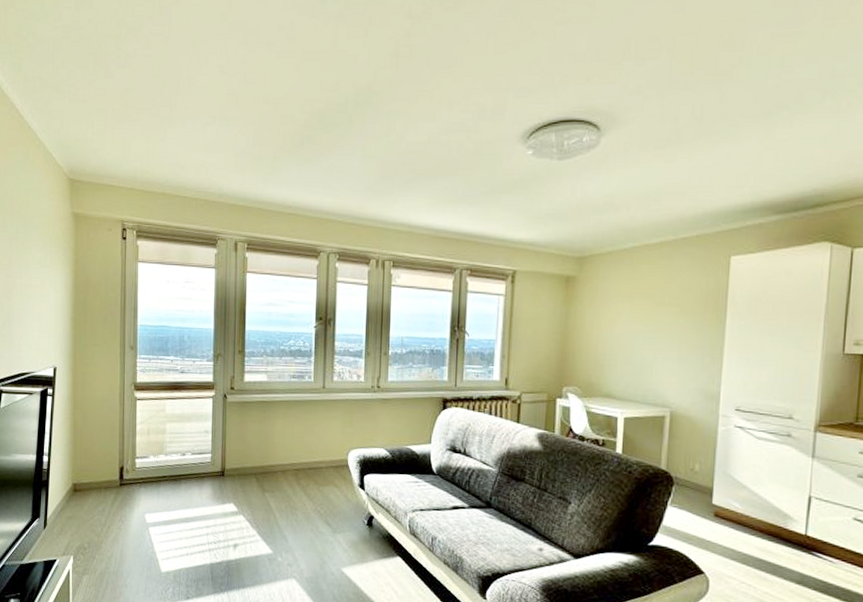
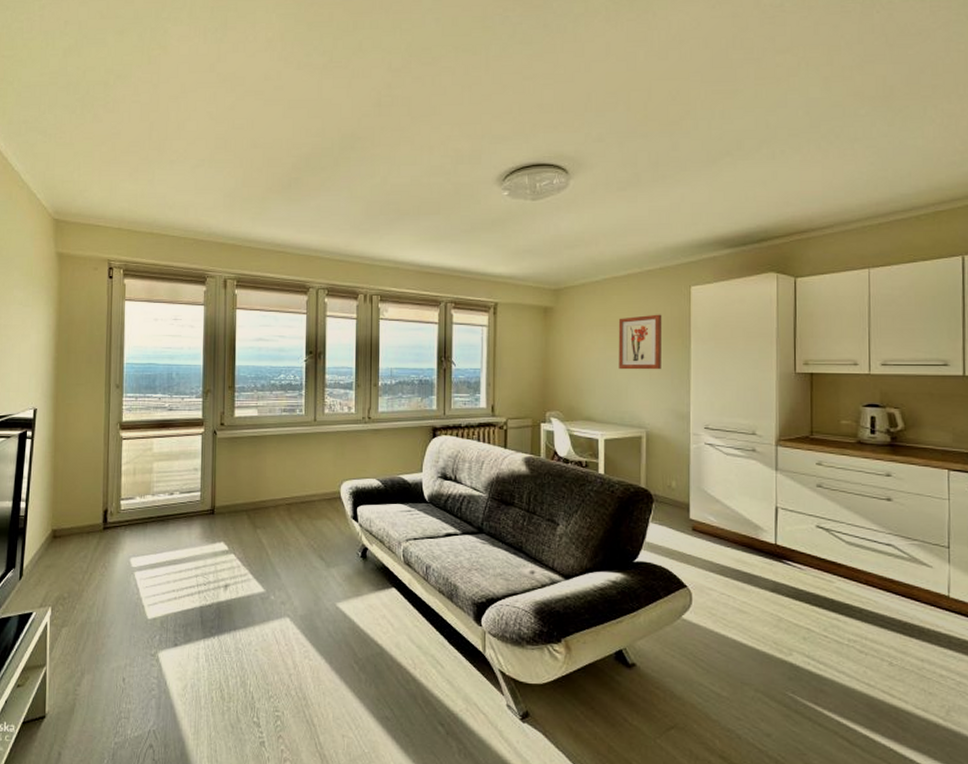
wall art: none [644,286,696,347] -> present [618,314,663,370]

